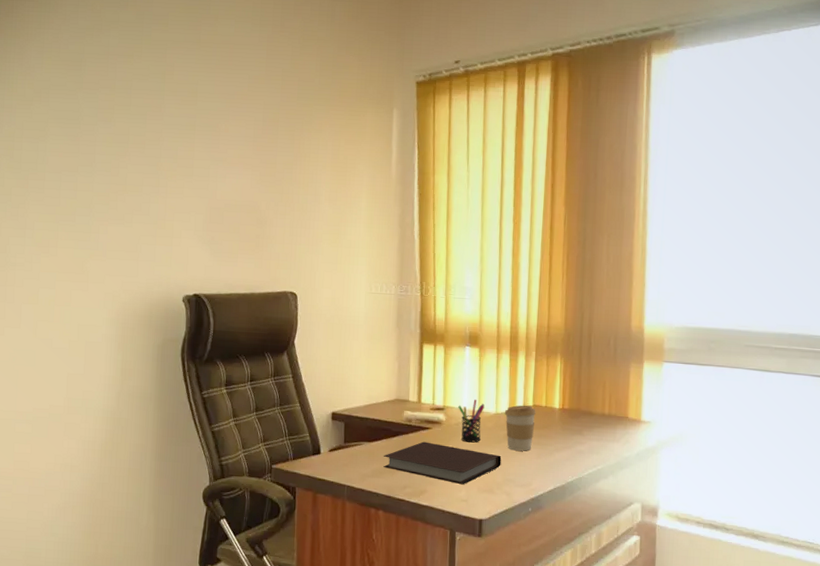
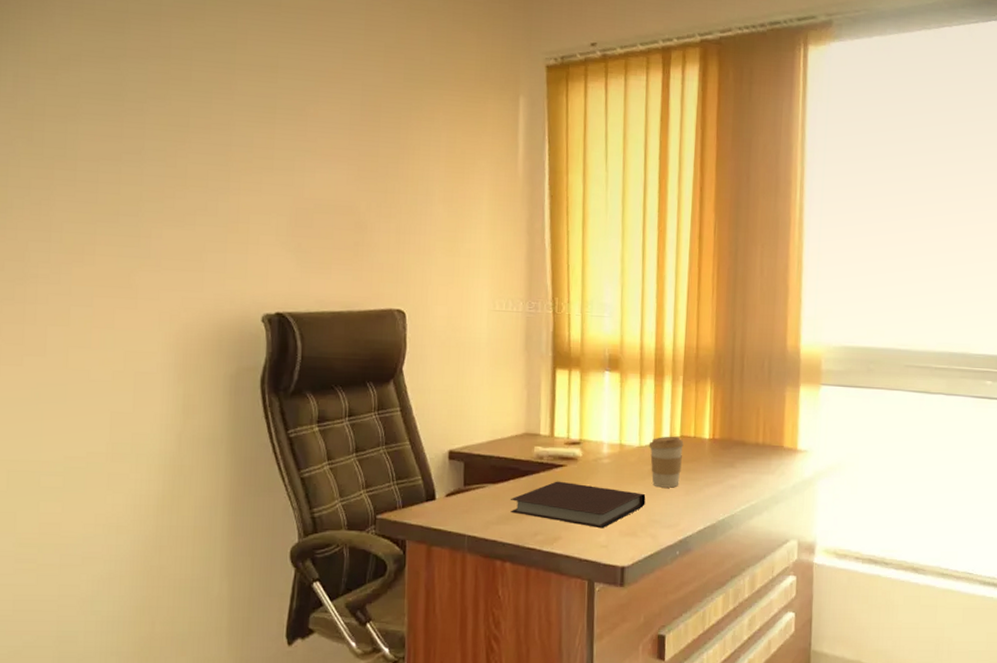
pen holder: present [458,400,485,443] -> none [596,431,627,480]

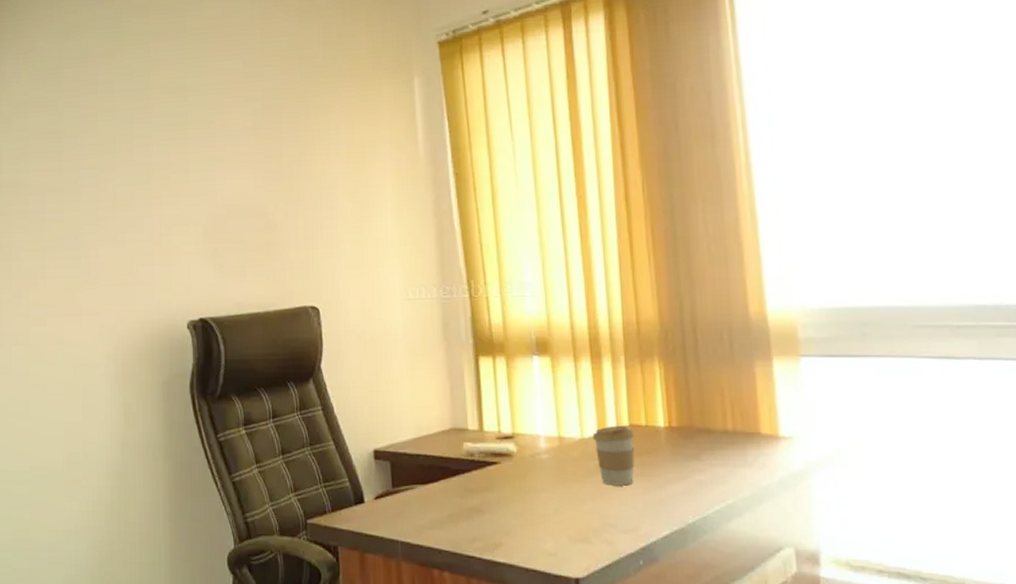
notebook: present [510,481,646,529] -> none [443,480,596,534]

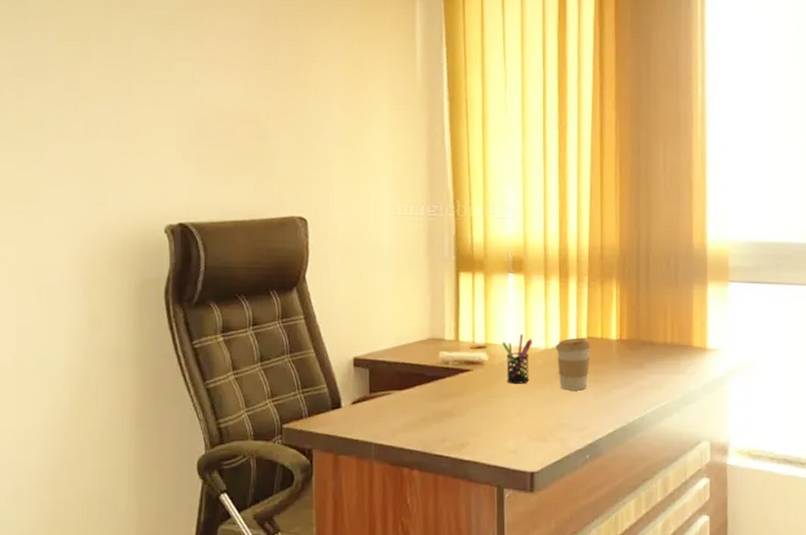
pen holder: none [531,423,566,478] -> present [502,334,532,384]

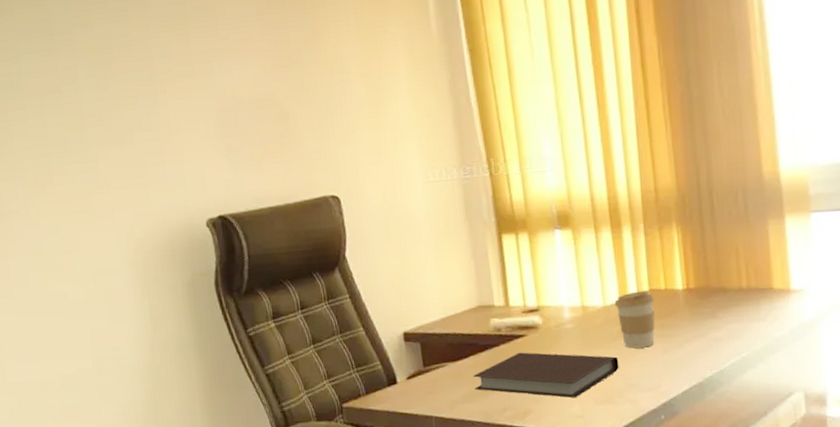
notebook: none [417,386,554,434] -> present [473,352,619,398]
pen holder: present [502,334,532,384] -> none [556,293,589,346]

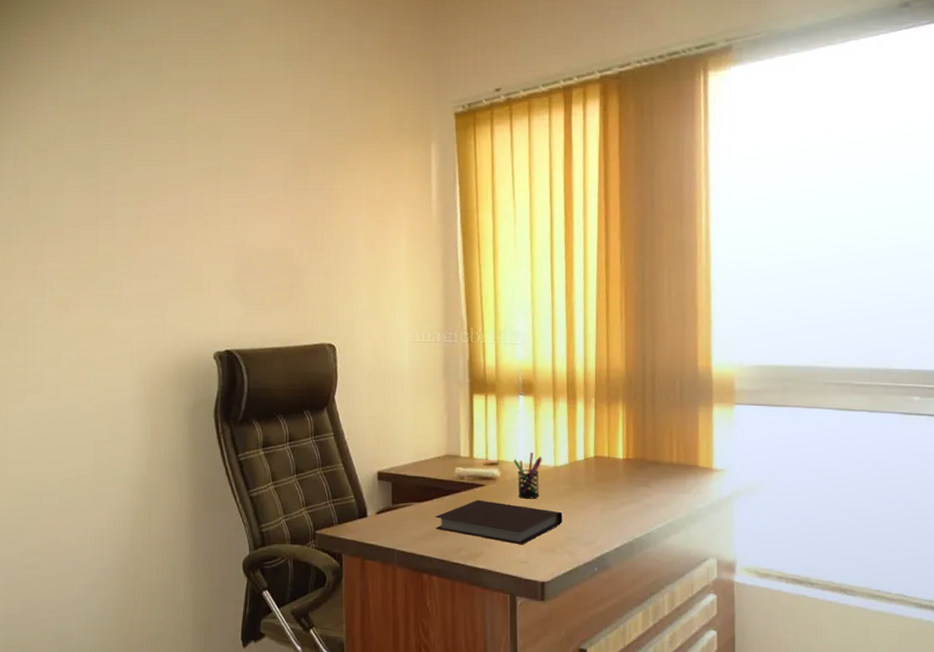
pen holder: none [556,293,589,346] -> present [513,452,542,499]
coffee cup: present [614,290,655,349] -> none [564,456,598,506]

